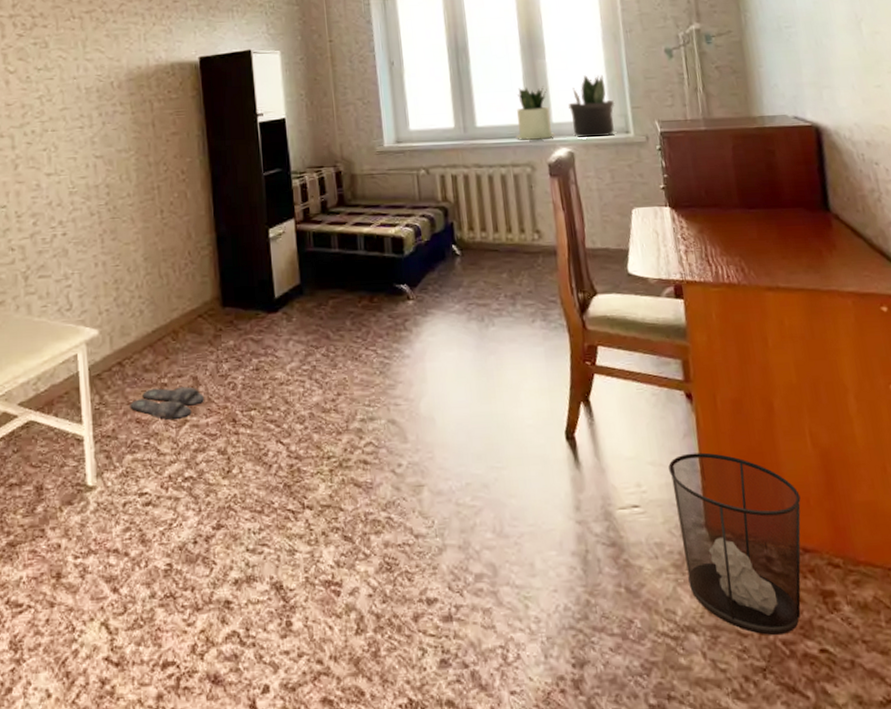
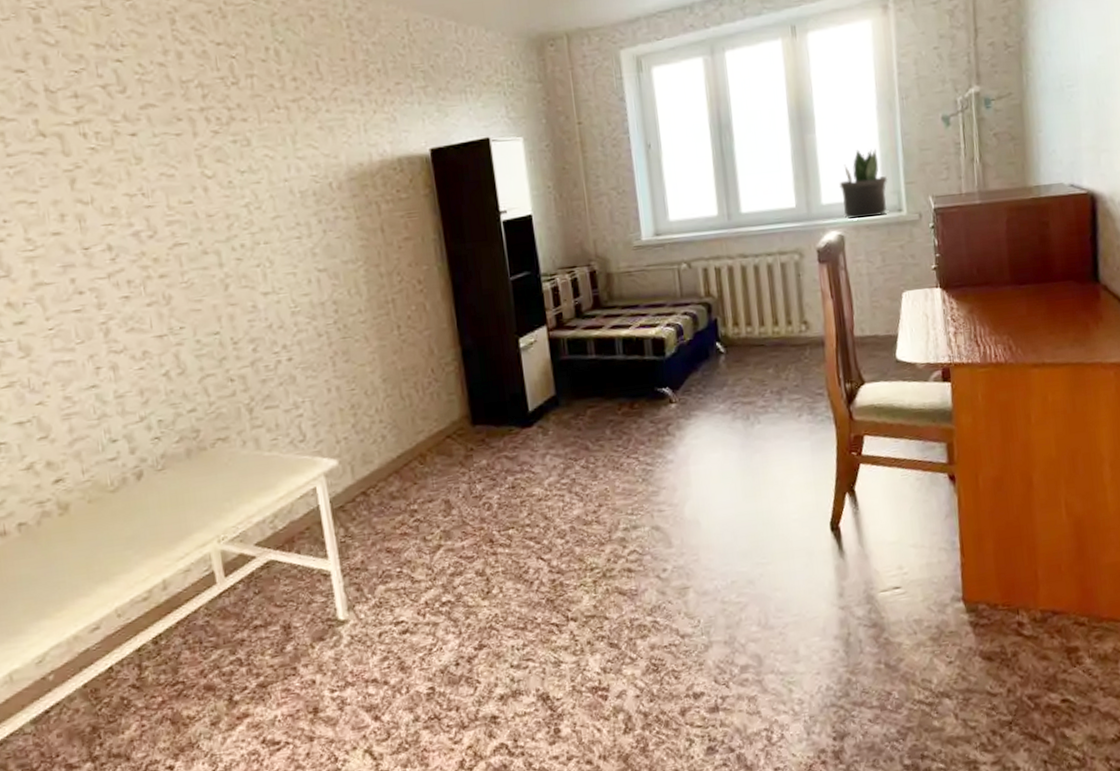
slippers: present [130,386,204,419] -> none [378,510,458,546]
planter: present [515,86,555,140] -> none [783,163,825,225]
waste bin: present [668,452,801,636] -> none [930,530,1053,693]

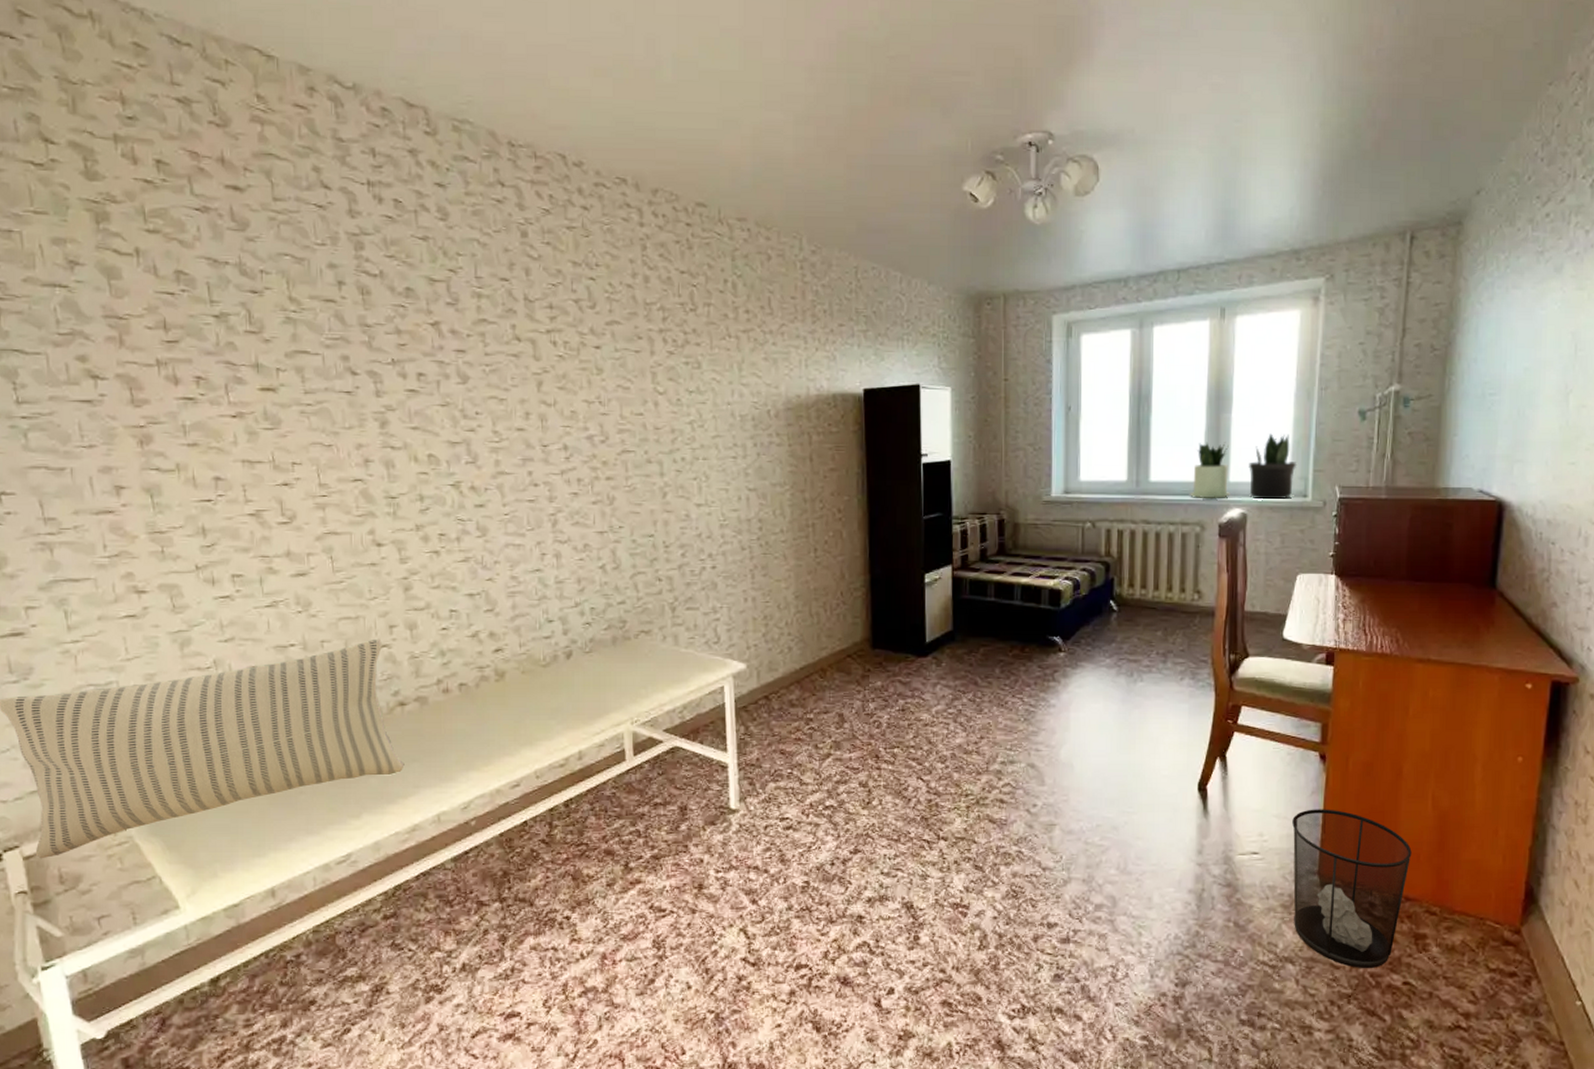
planter: none [783,163,825,225] -> present [1189,442,1230,498]
waste bin: none [930,530,1053,693] -> present [1292,809,1412,969]

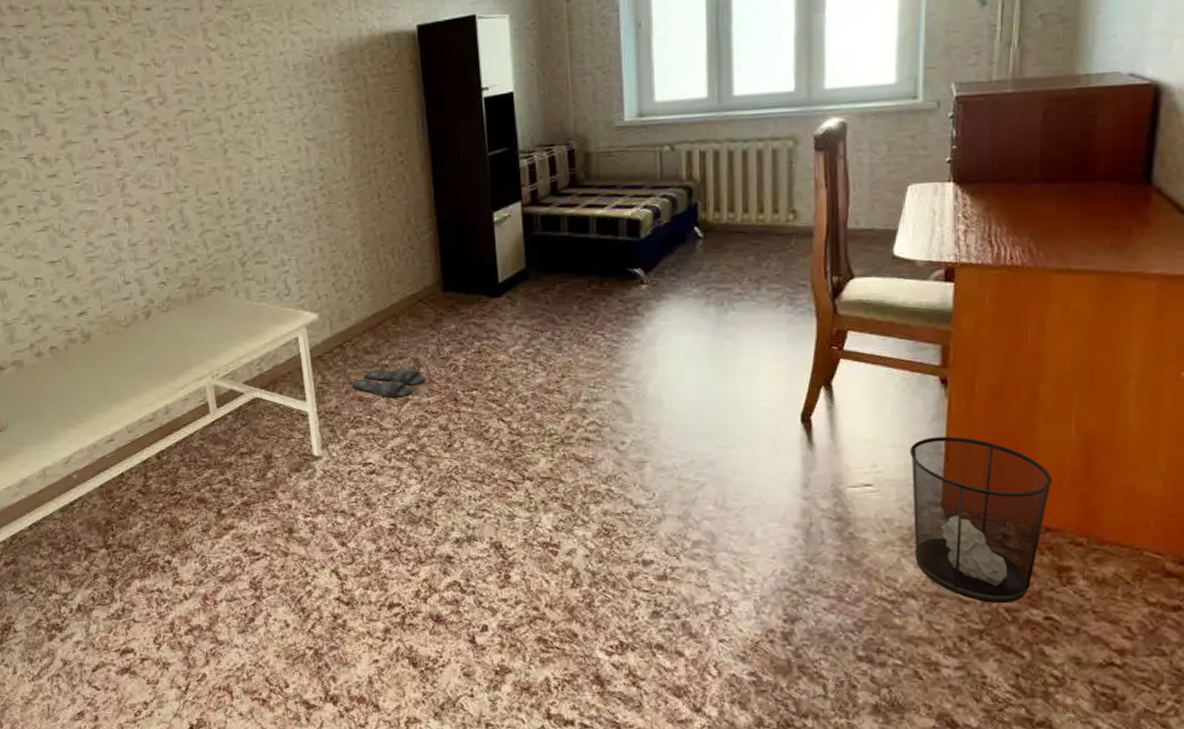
slippers: none [775,723,848,752] -> present [352,368,425,398]
planter: present [1189,442,1230,498] -> none [779,45,827,110]
planter: present [1248,433,1297,499] -> none [847,29,905,105]

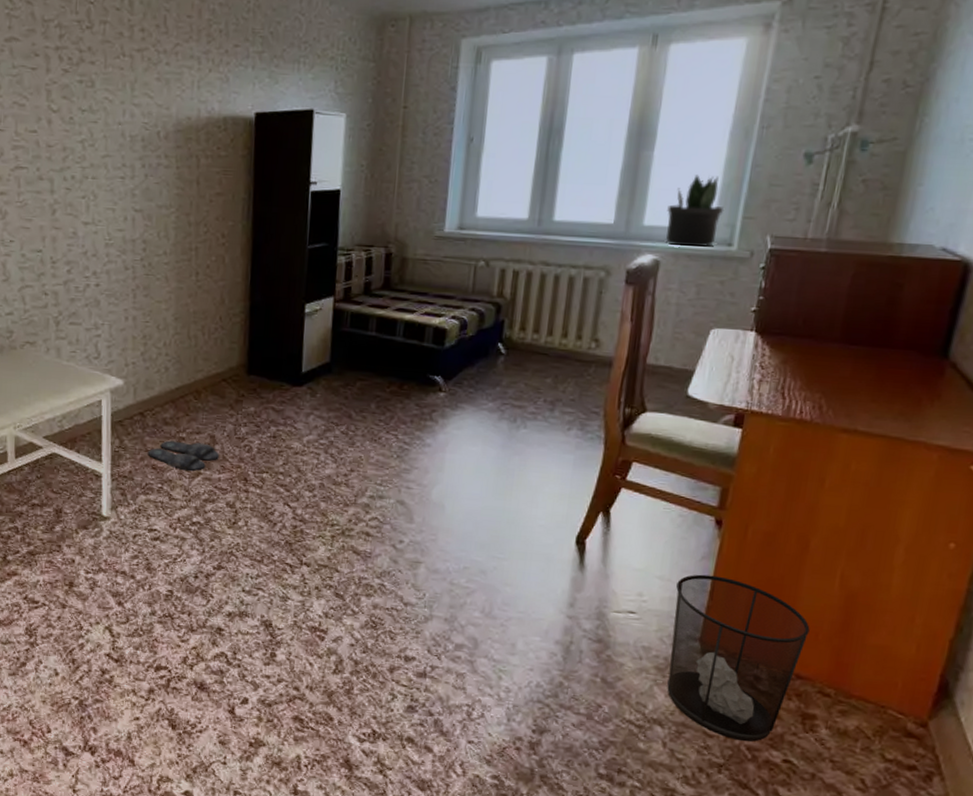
planter: none [847,29,905,105] -> present [665,175,725,247]

